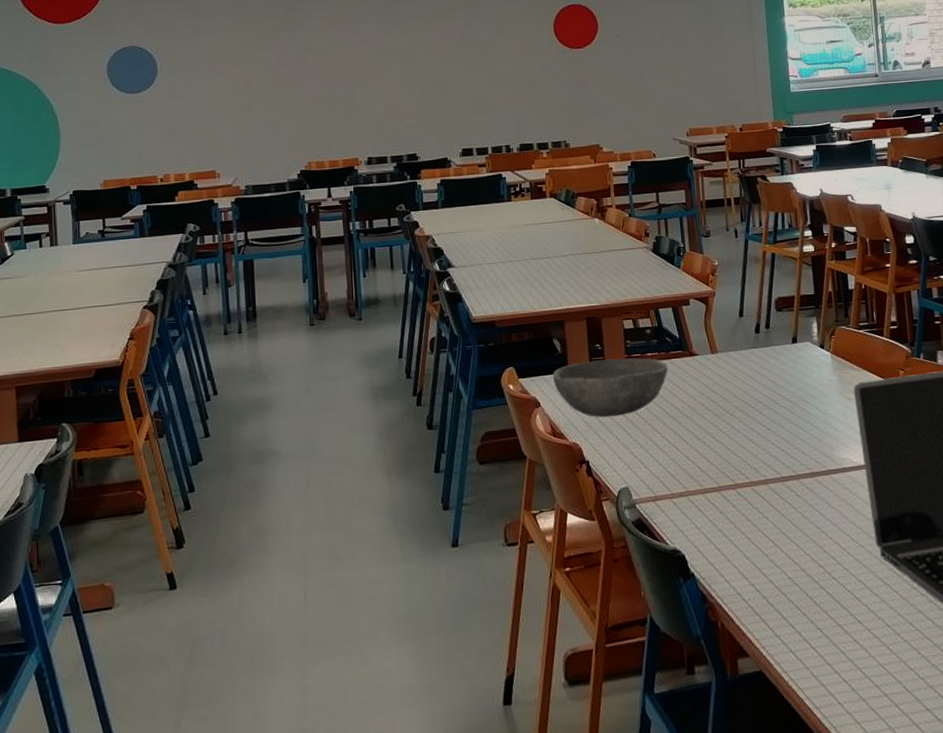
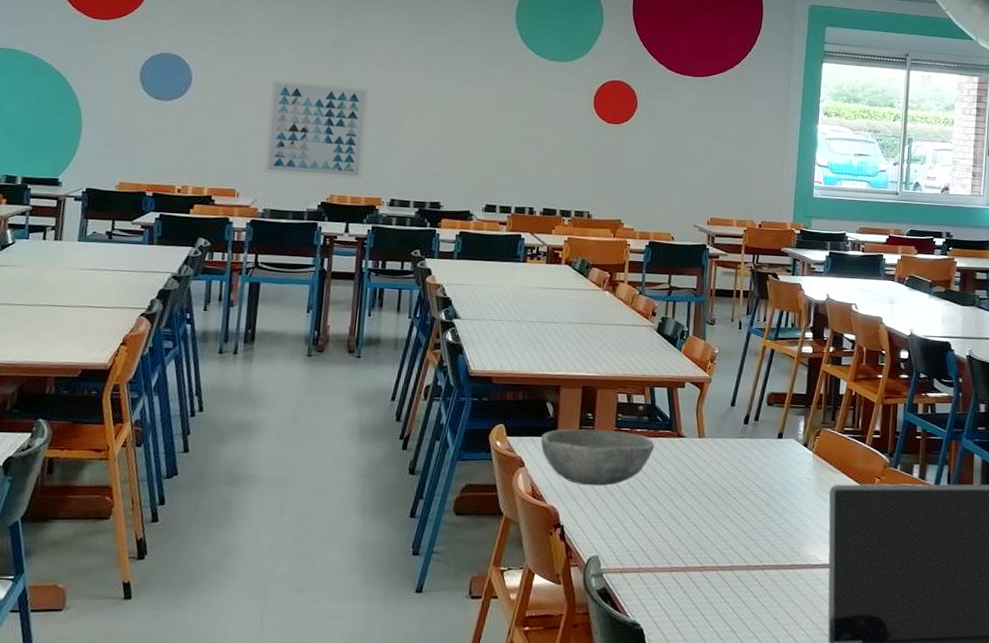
wall art: none [234,51,336,150] -> present [264,80,370,180]

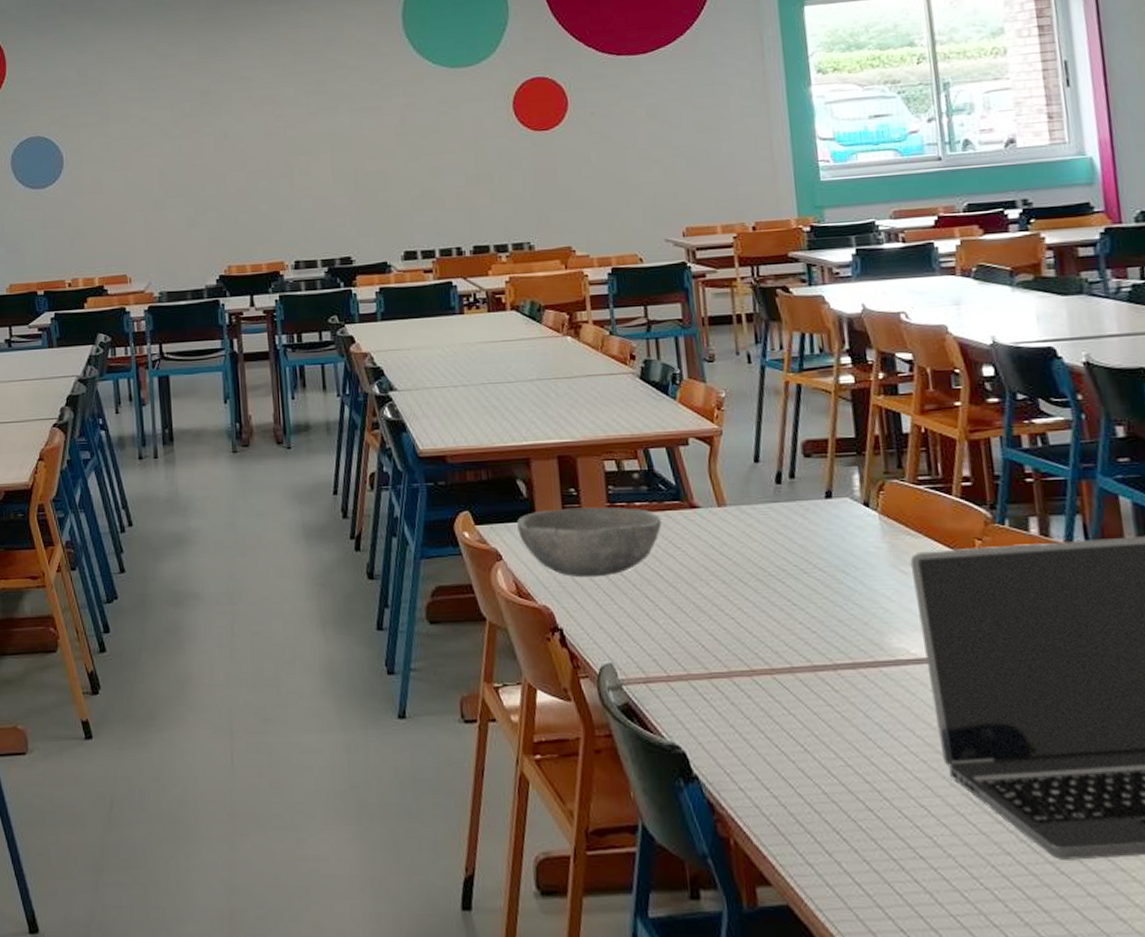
wall art: present [264,80,370,180] -> none [145,138,258,251]

